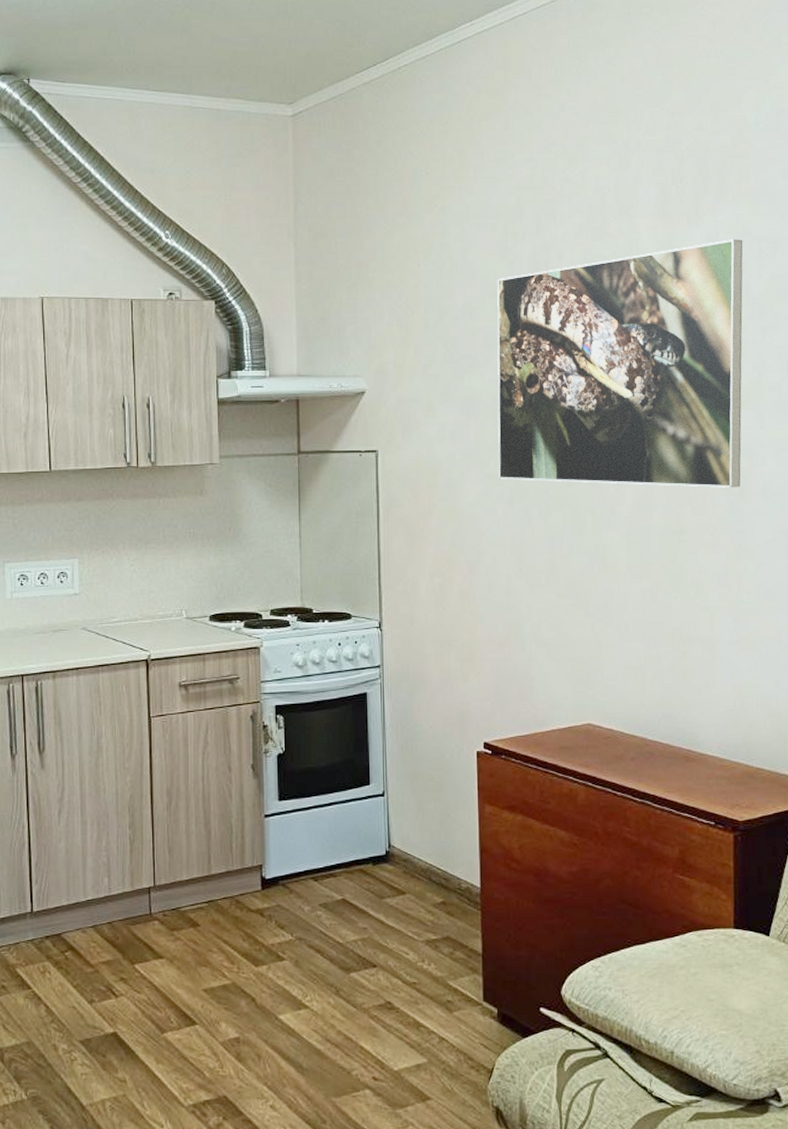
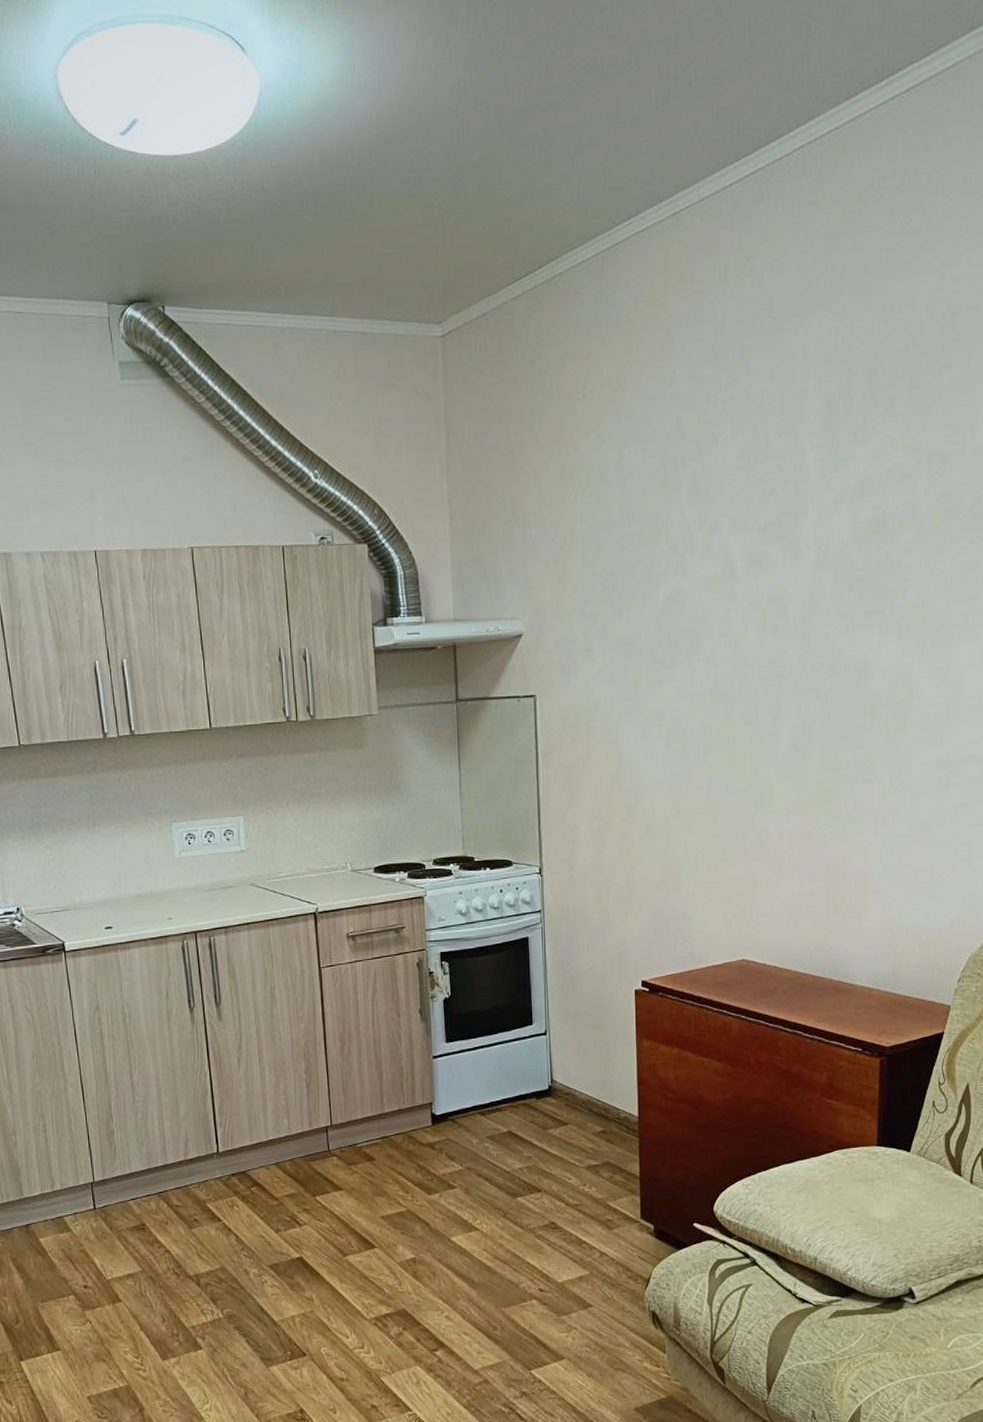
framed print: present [497,239,743,488] -> none [656,455,912,721]

